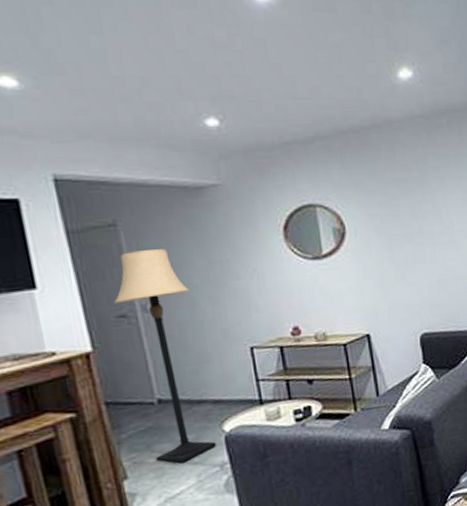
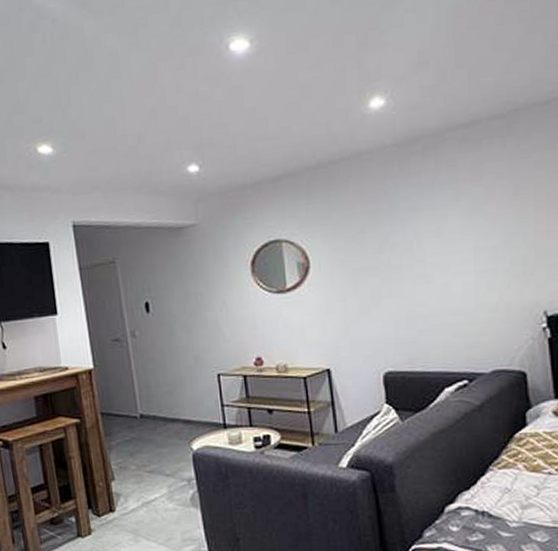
lamp: present [114,249,216,463] -> none [111,282,185,472]

